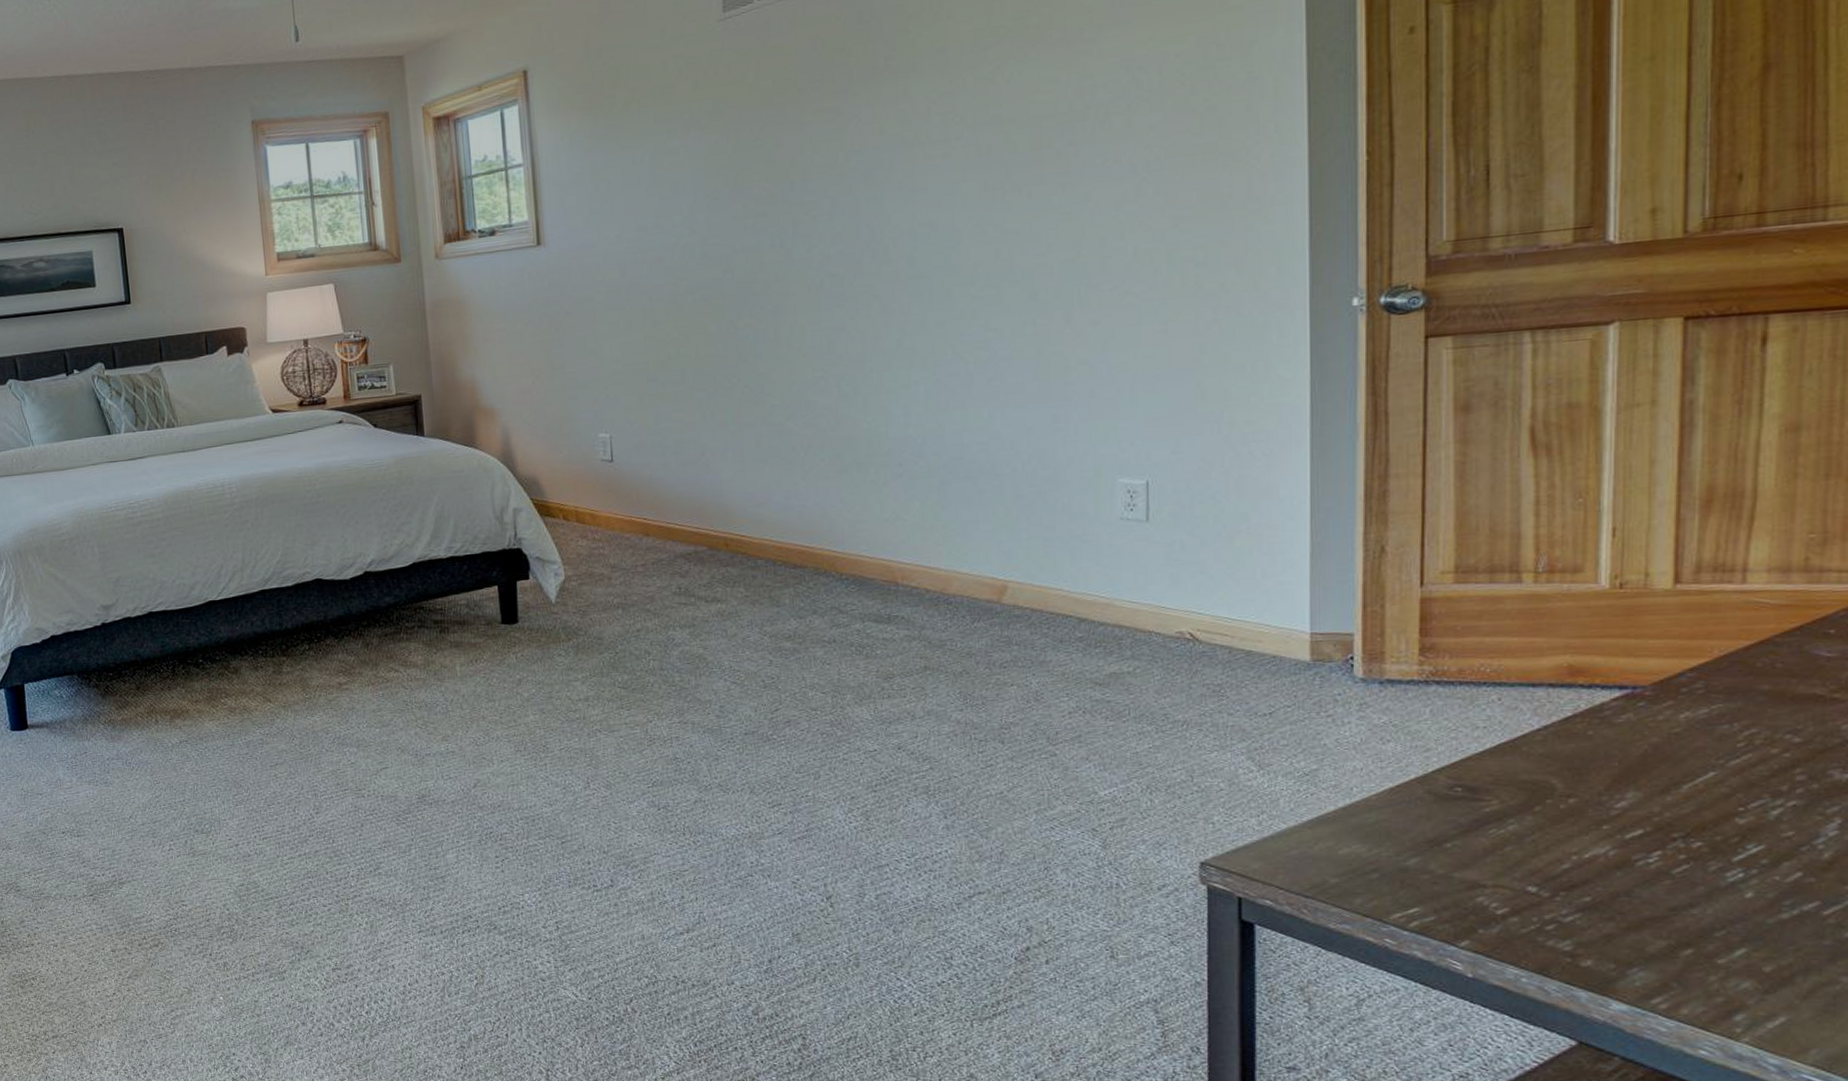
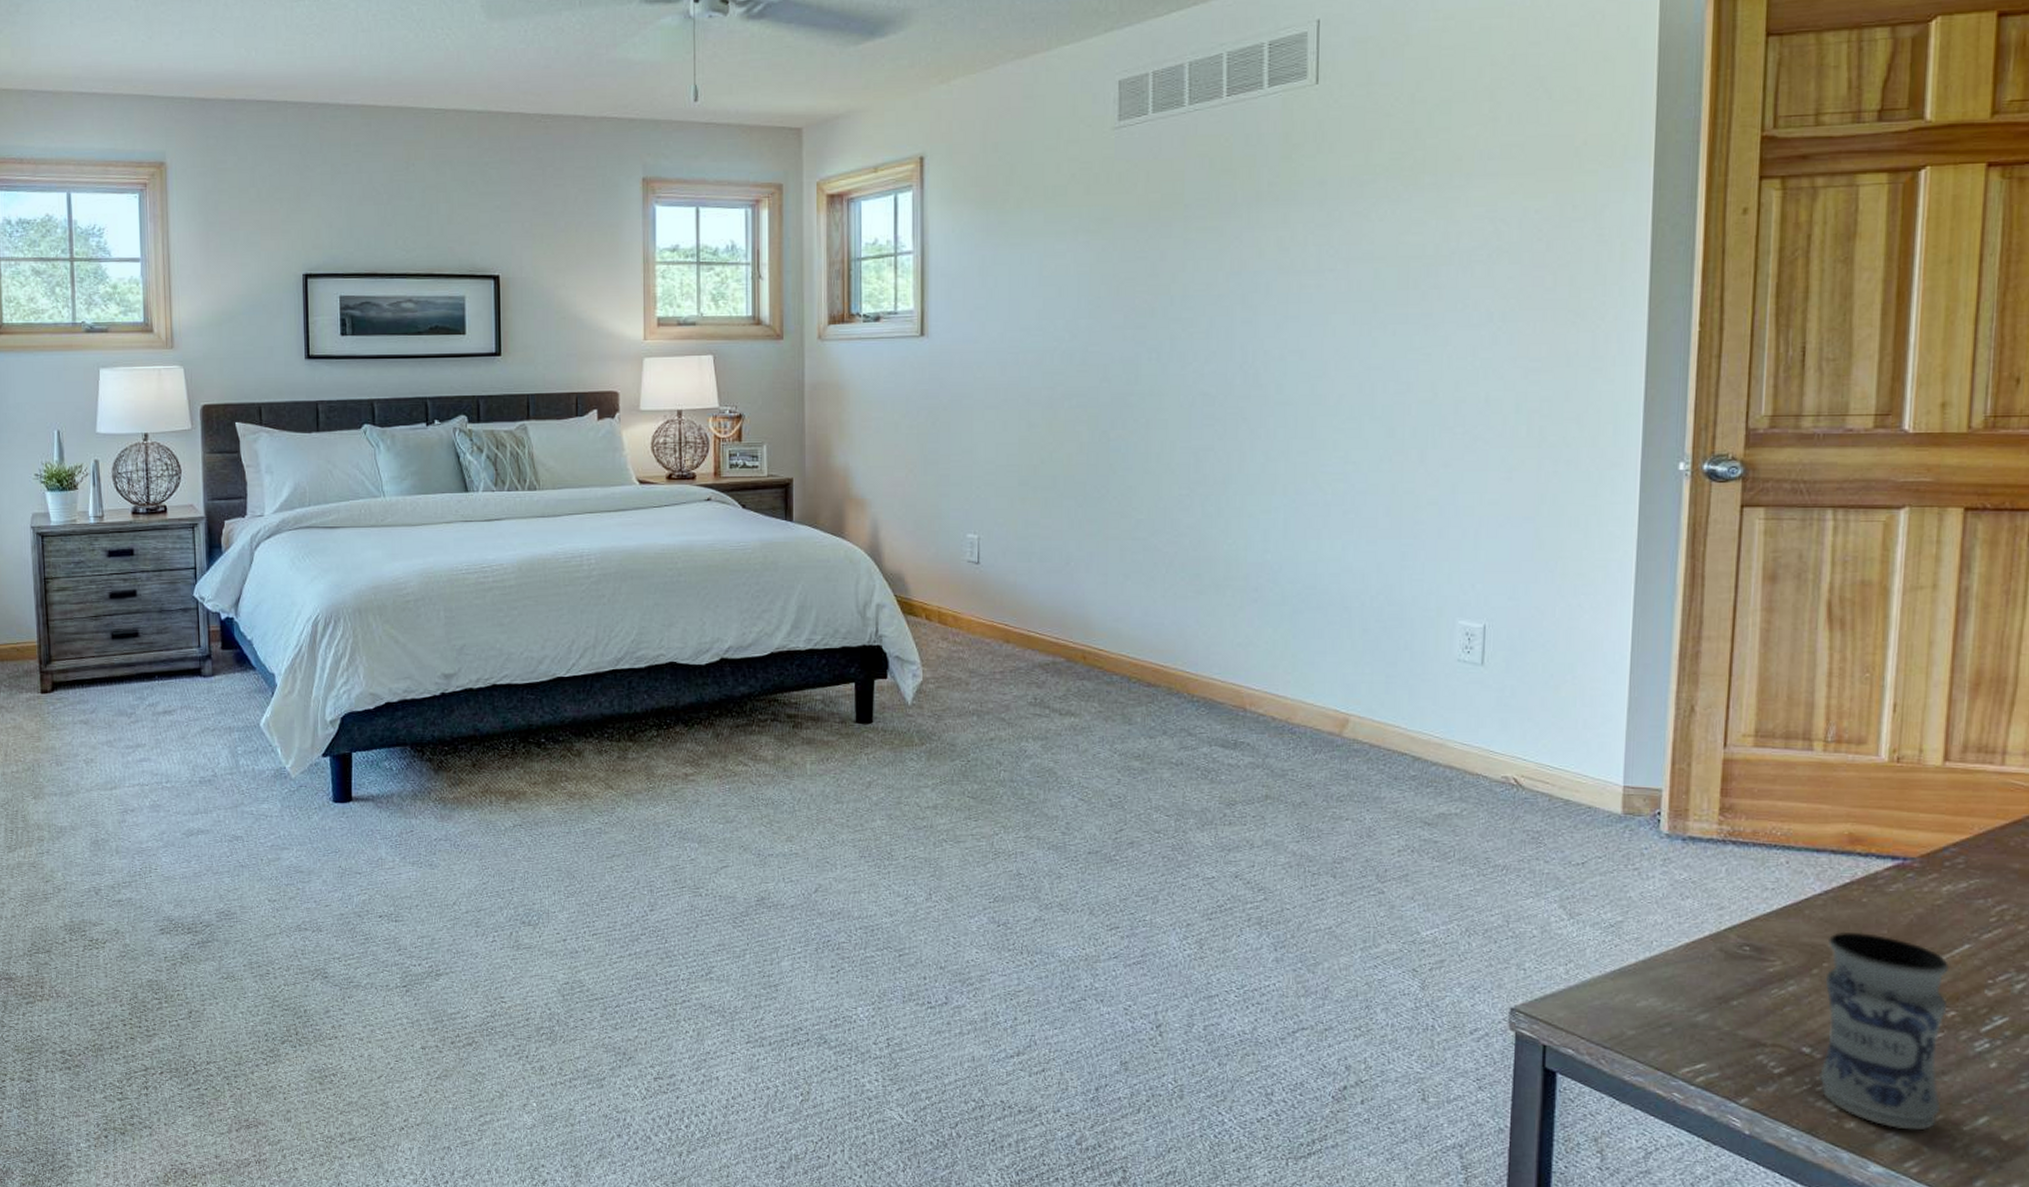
jar: none [1549,765,1692,966] -> present [1819,931,1949,1131]

